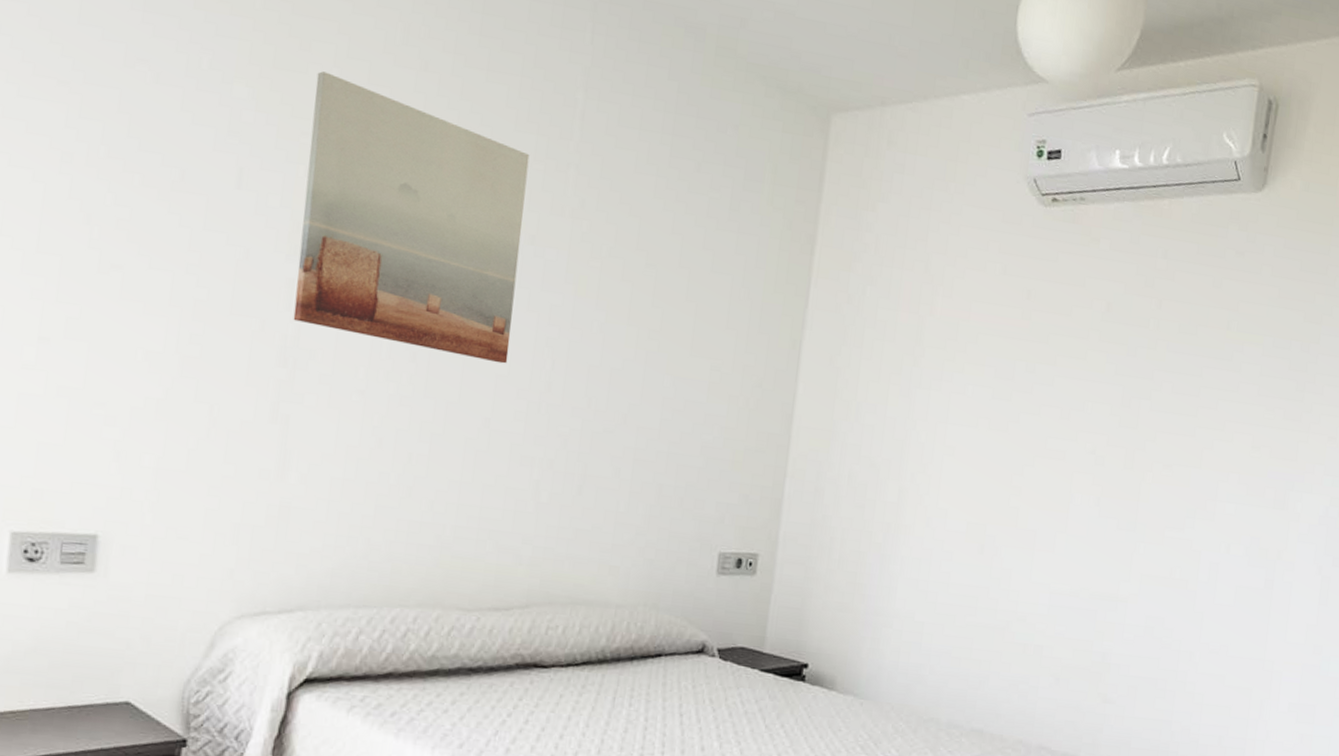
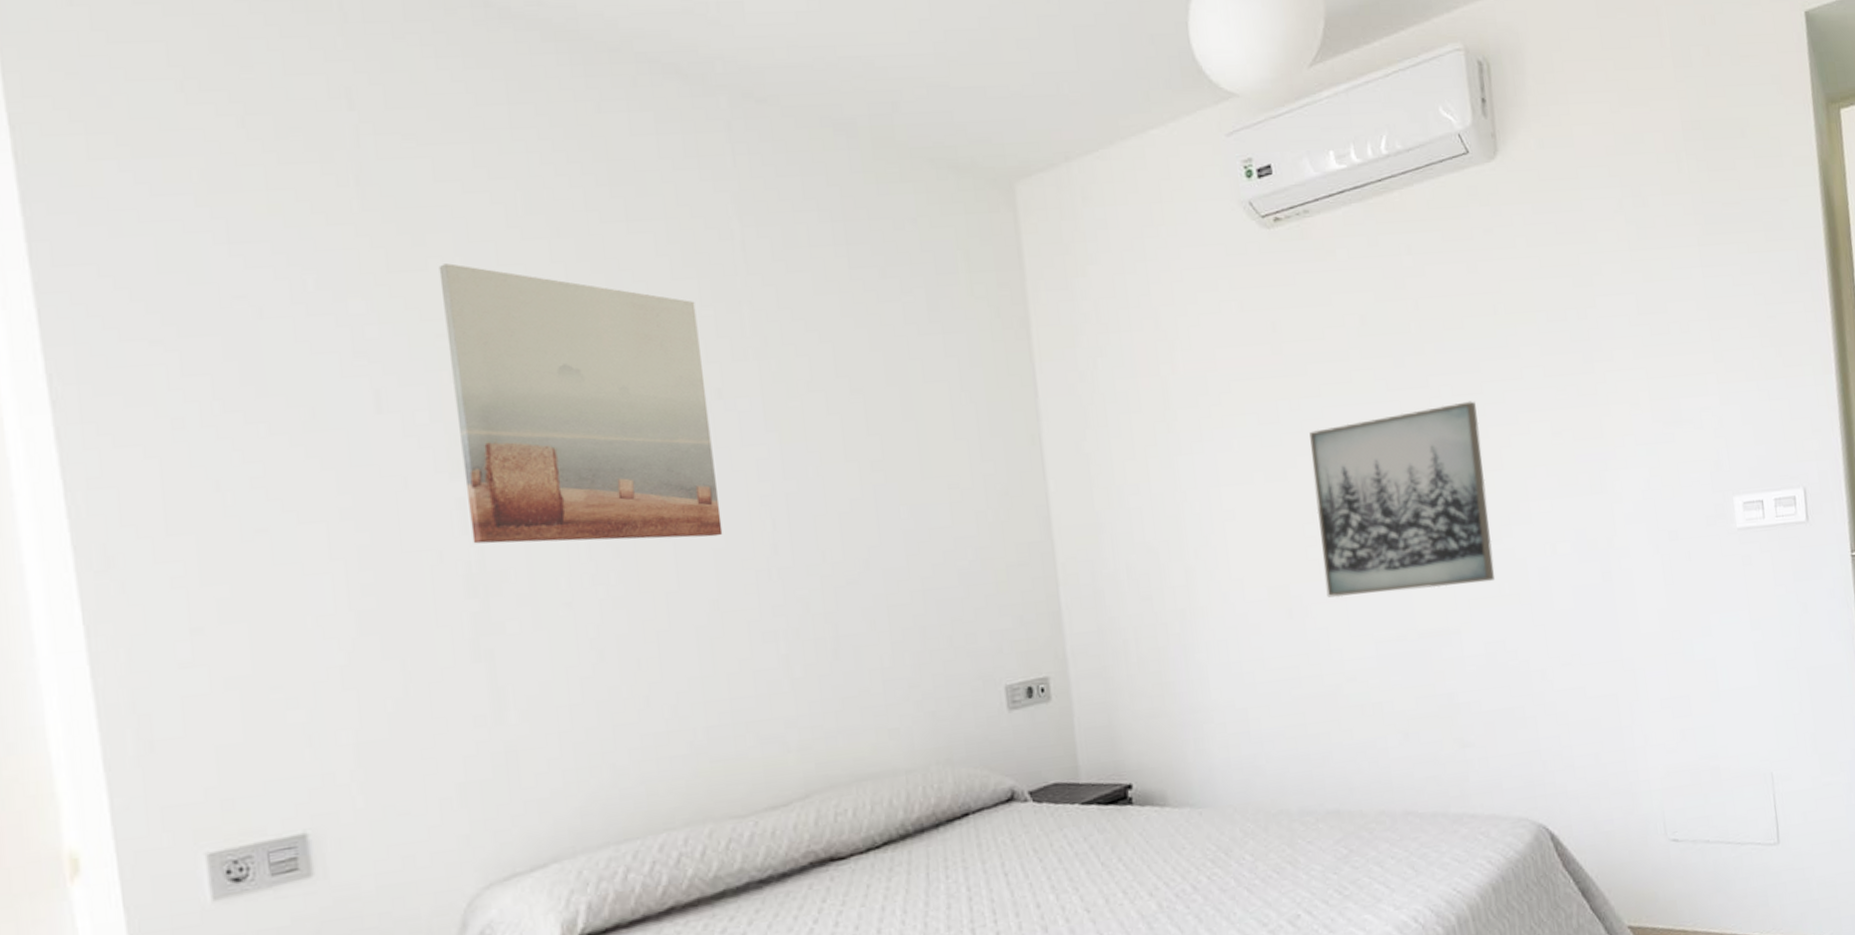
wall art: none [1018,393,1191,564] -> present [1309,401,1495,598]

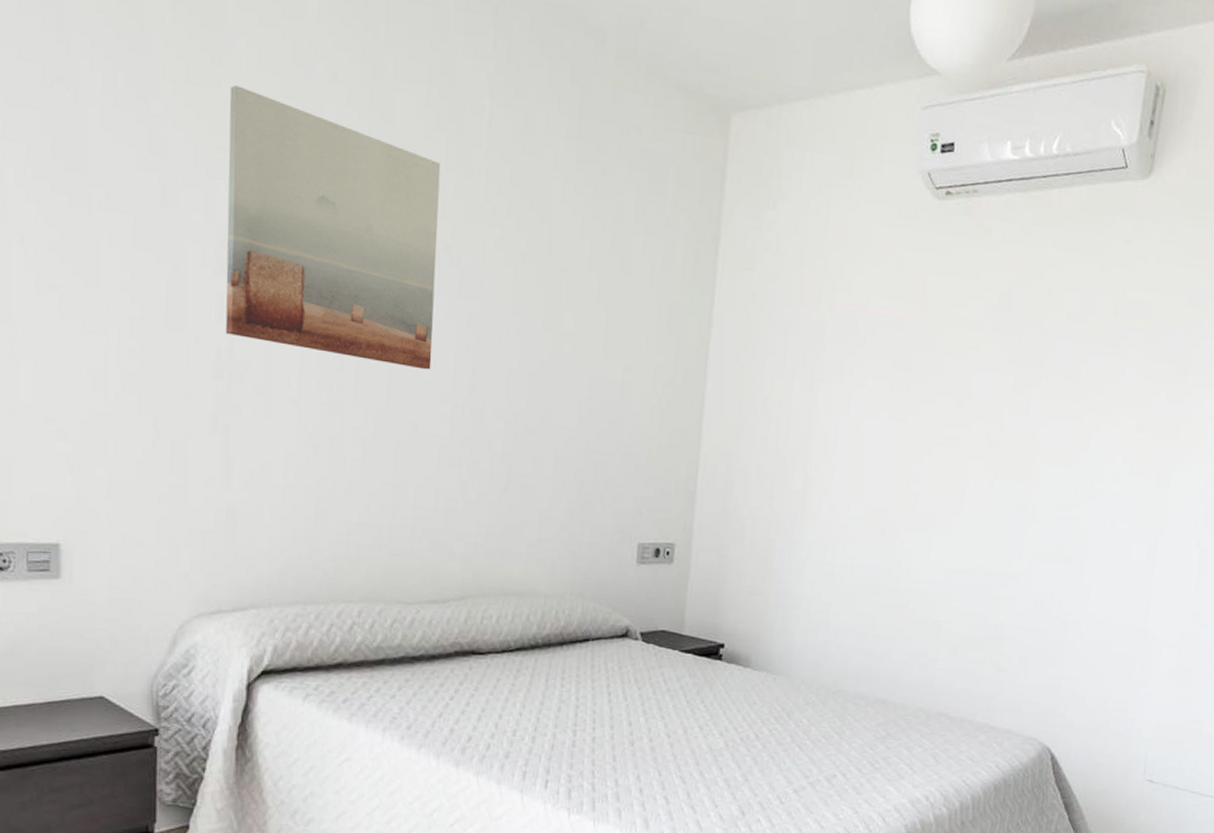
wall art: present [1309,401,1495,598] -> none [917,383,1079,542]

